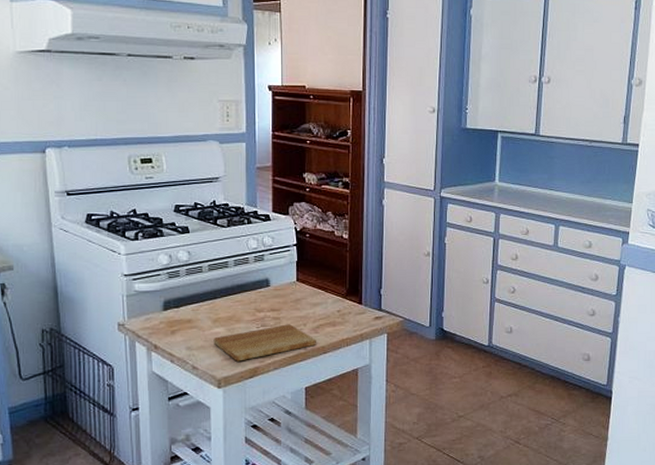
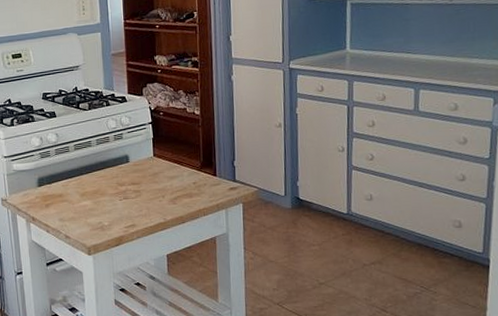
cutting board: present [213,324,316,362] -> none [82,196,175,231]

